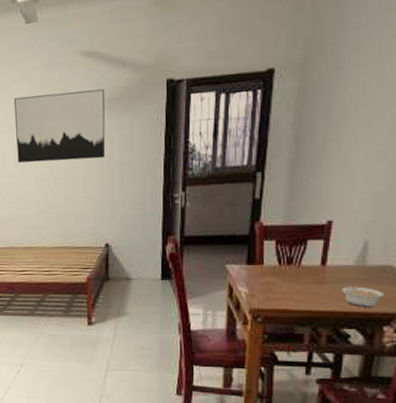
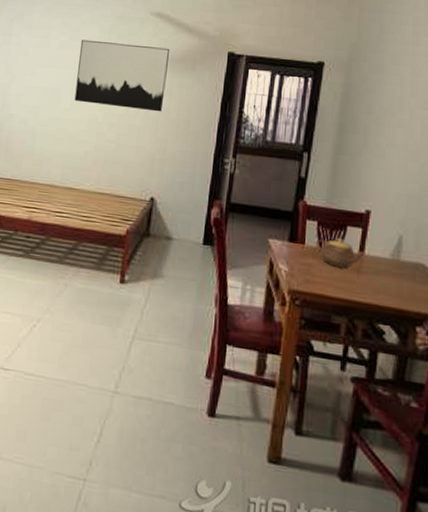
teapot: none [274,254,329,281] -> present [315,238,367,268]
legume: present [341,282,384,307] -> none [377,275,417,304]

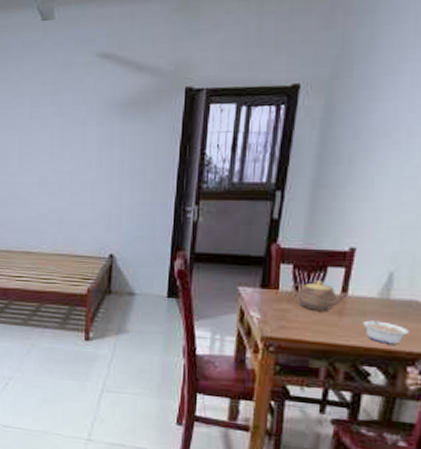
wall art: present [74,39,170,112] -> none [23,92,120,164]
legume: none [377,275,417,304] -> present [362,316,409,344]

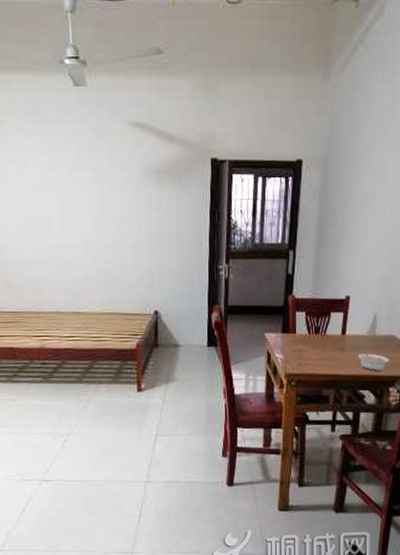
teapot: present [290,281,350,311] -> none [305,324,348,349]

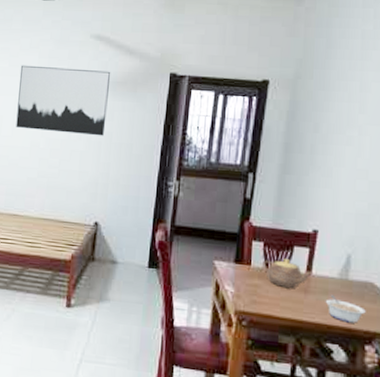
wall art: none [61,159,155,228] -> present [16,65,111,136]
teapot: none [305,324,348,349] -> present [261,259,314,288]

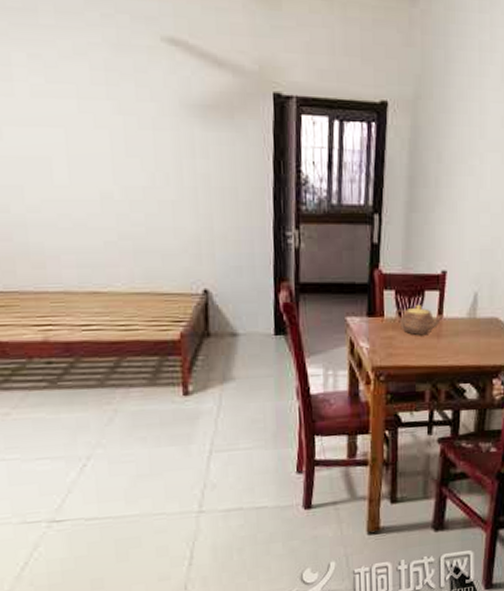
wall art: present [16,65,111,136] -> none [64,81,200,180]
legume: present [325,295,366,323] -> none [456,335,492,360]

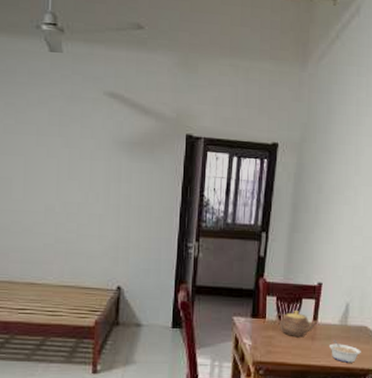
legume: none [456,335,492,360] -> present [328,340,361,363]

